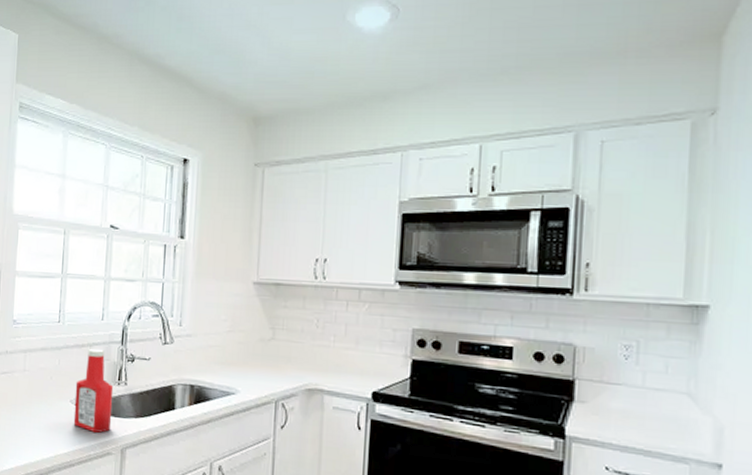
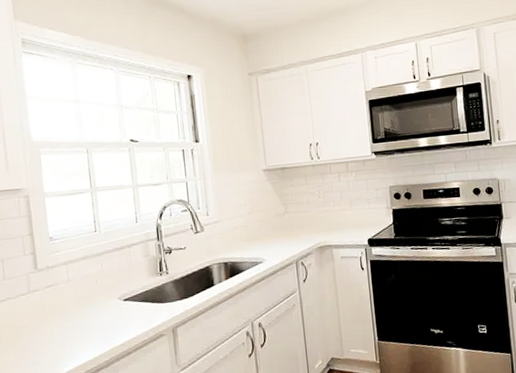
ketchup bottle: present [73,348,114,433] -> none [120,247,161,321]

